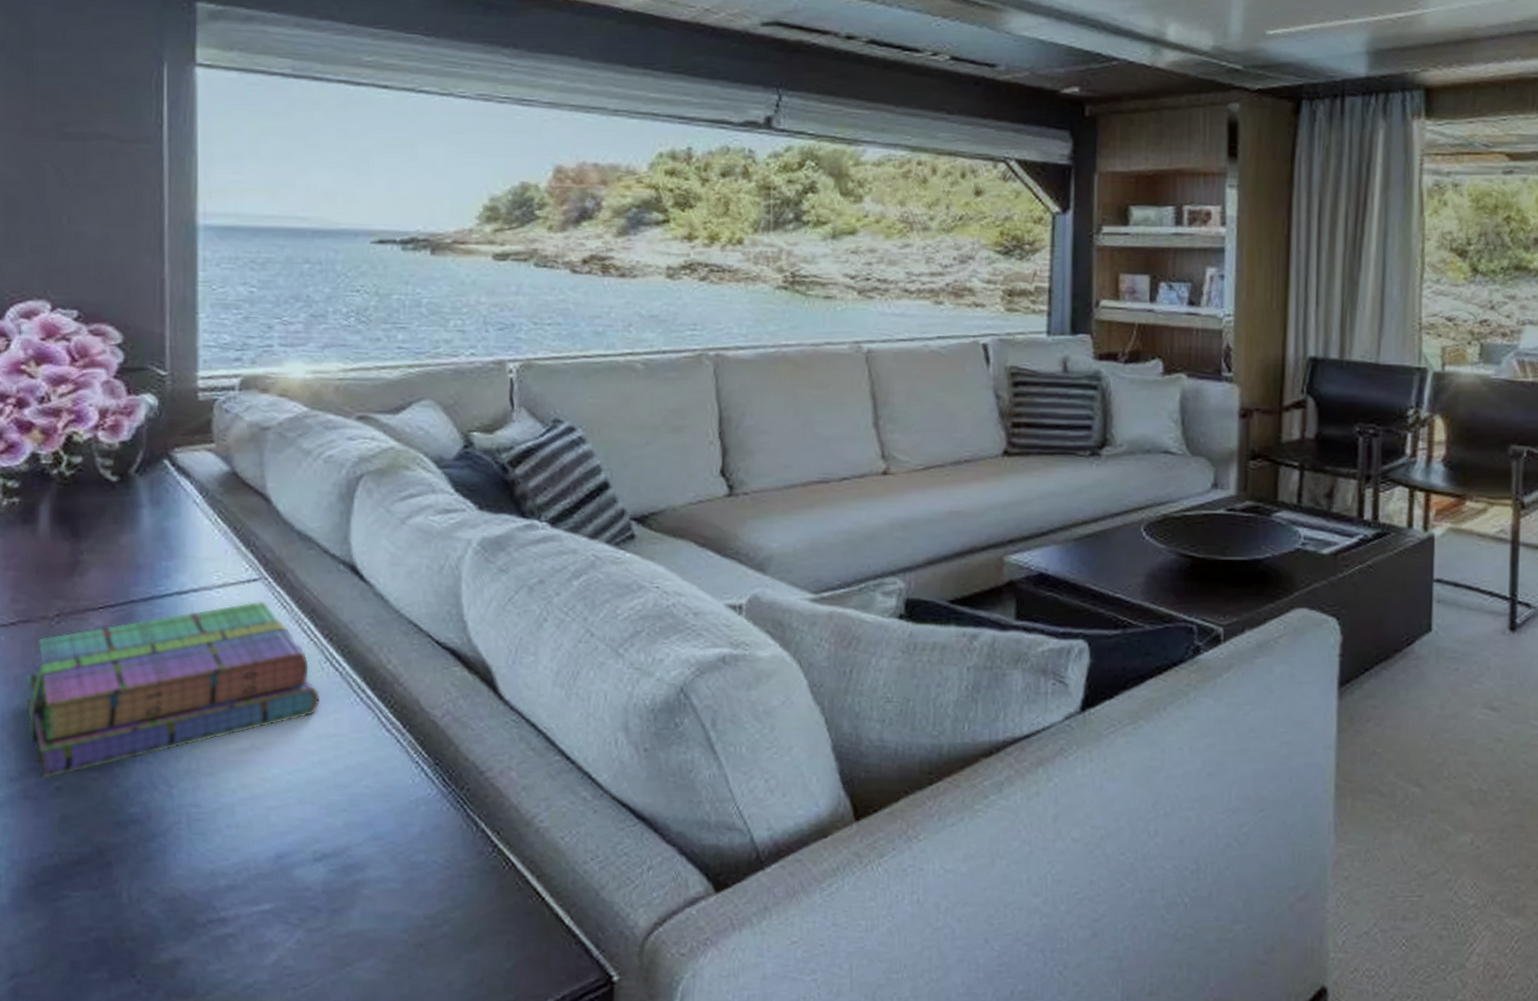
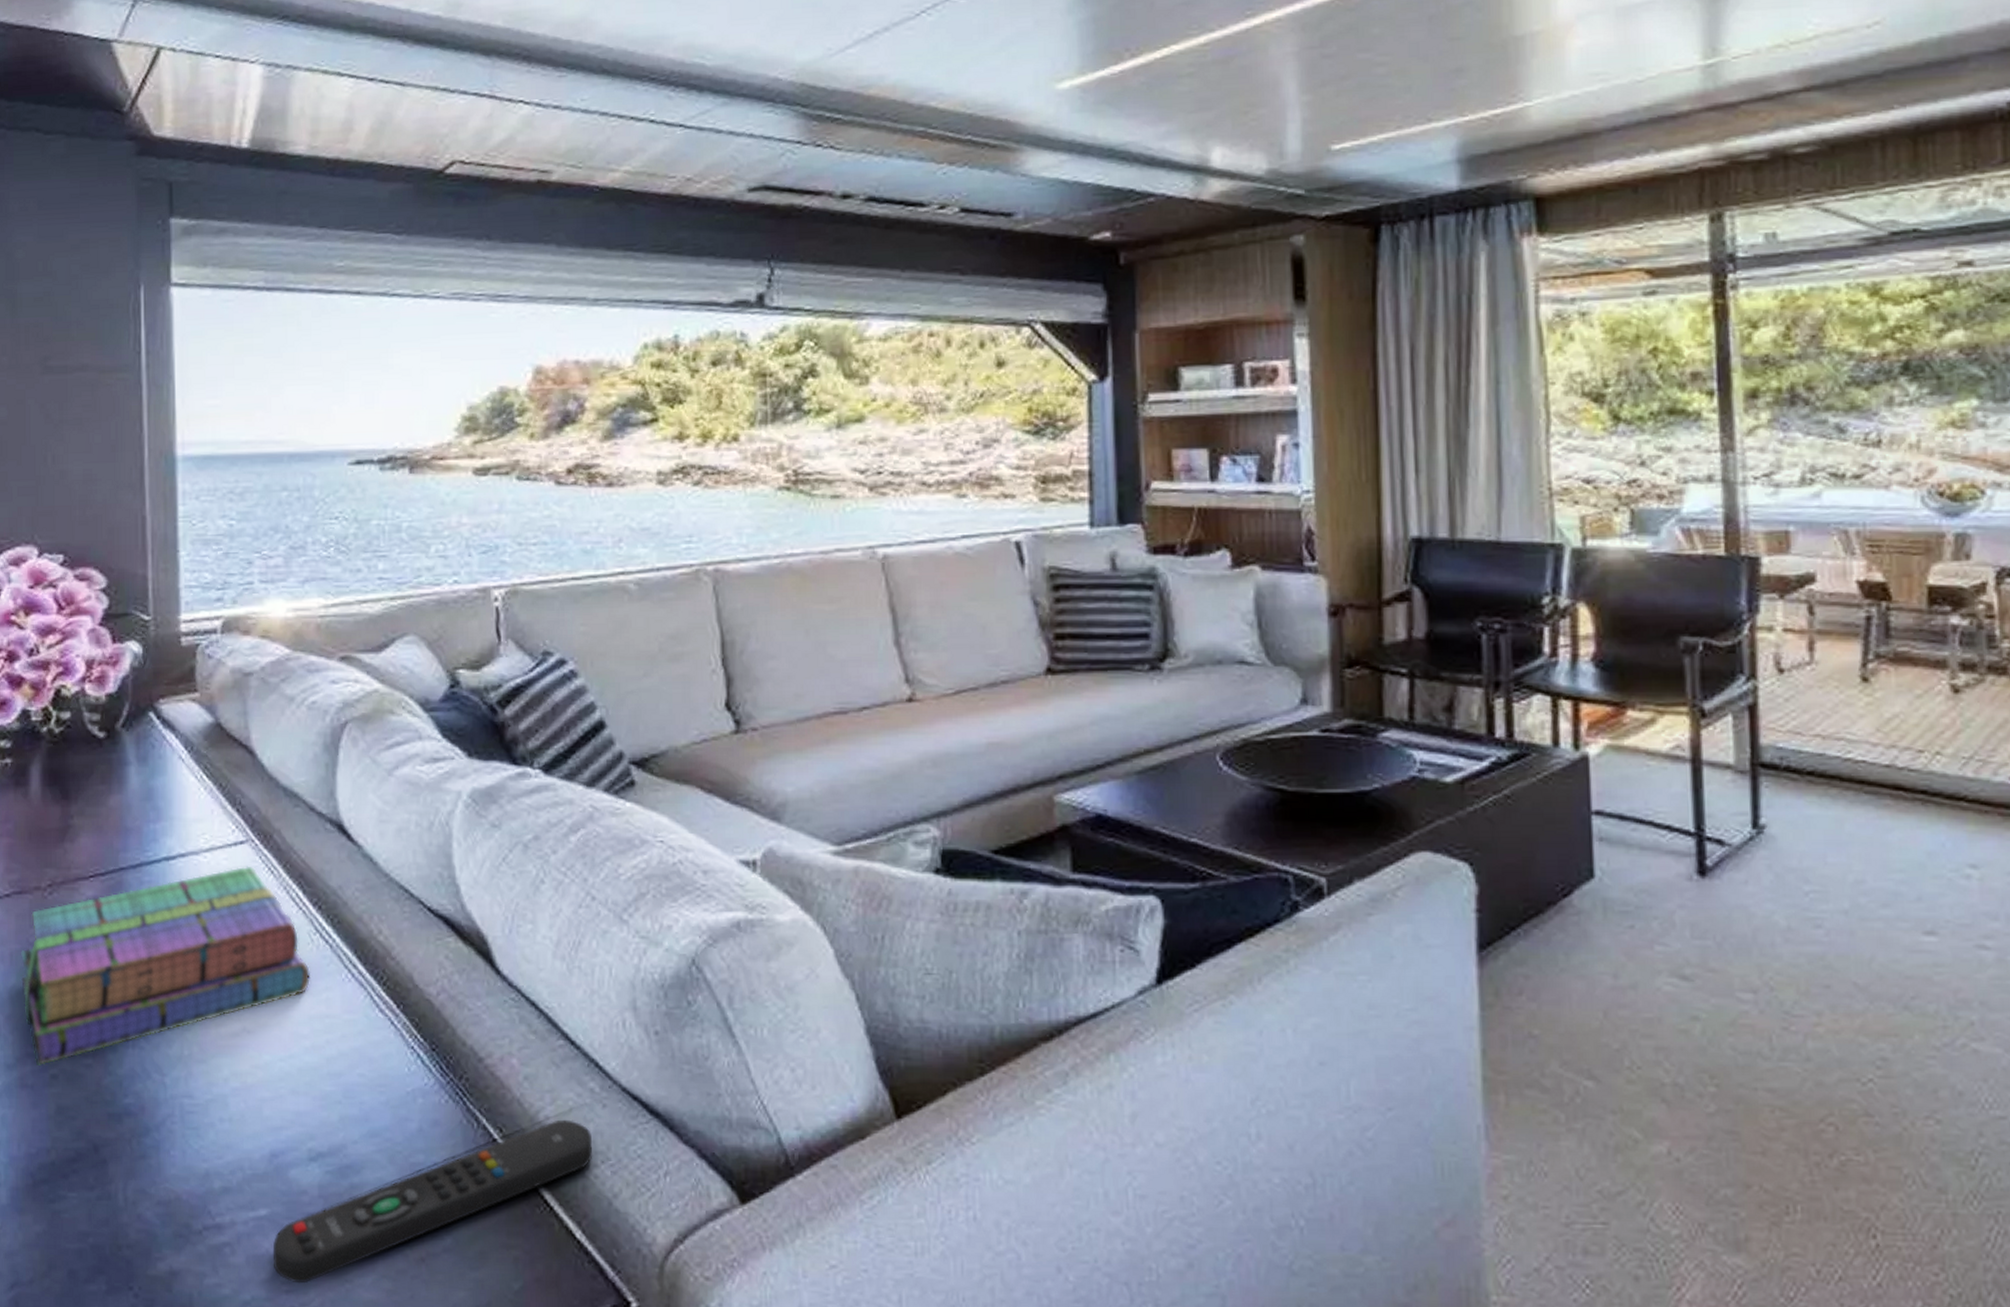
remote control: none [275,823,584,968] -> present [272,1119,593,1284]

